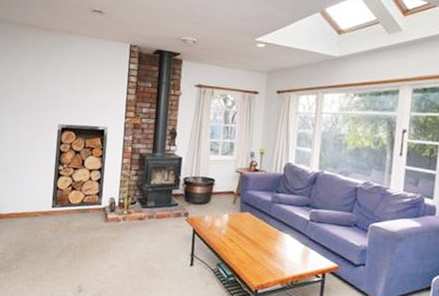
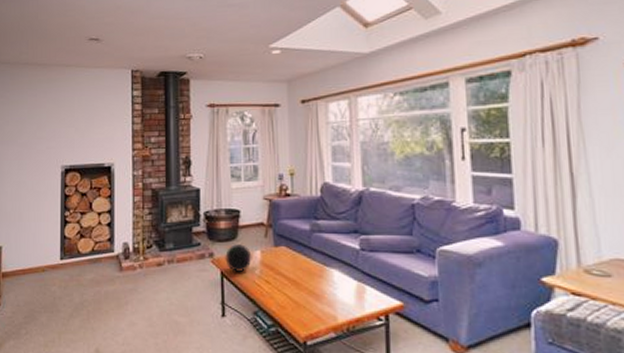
decorative orb: none [198,207,221,232] -> present [225,243,252,273]

